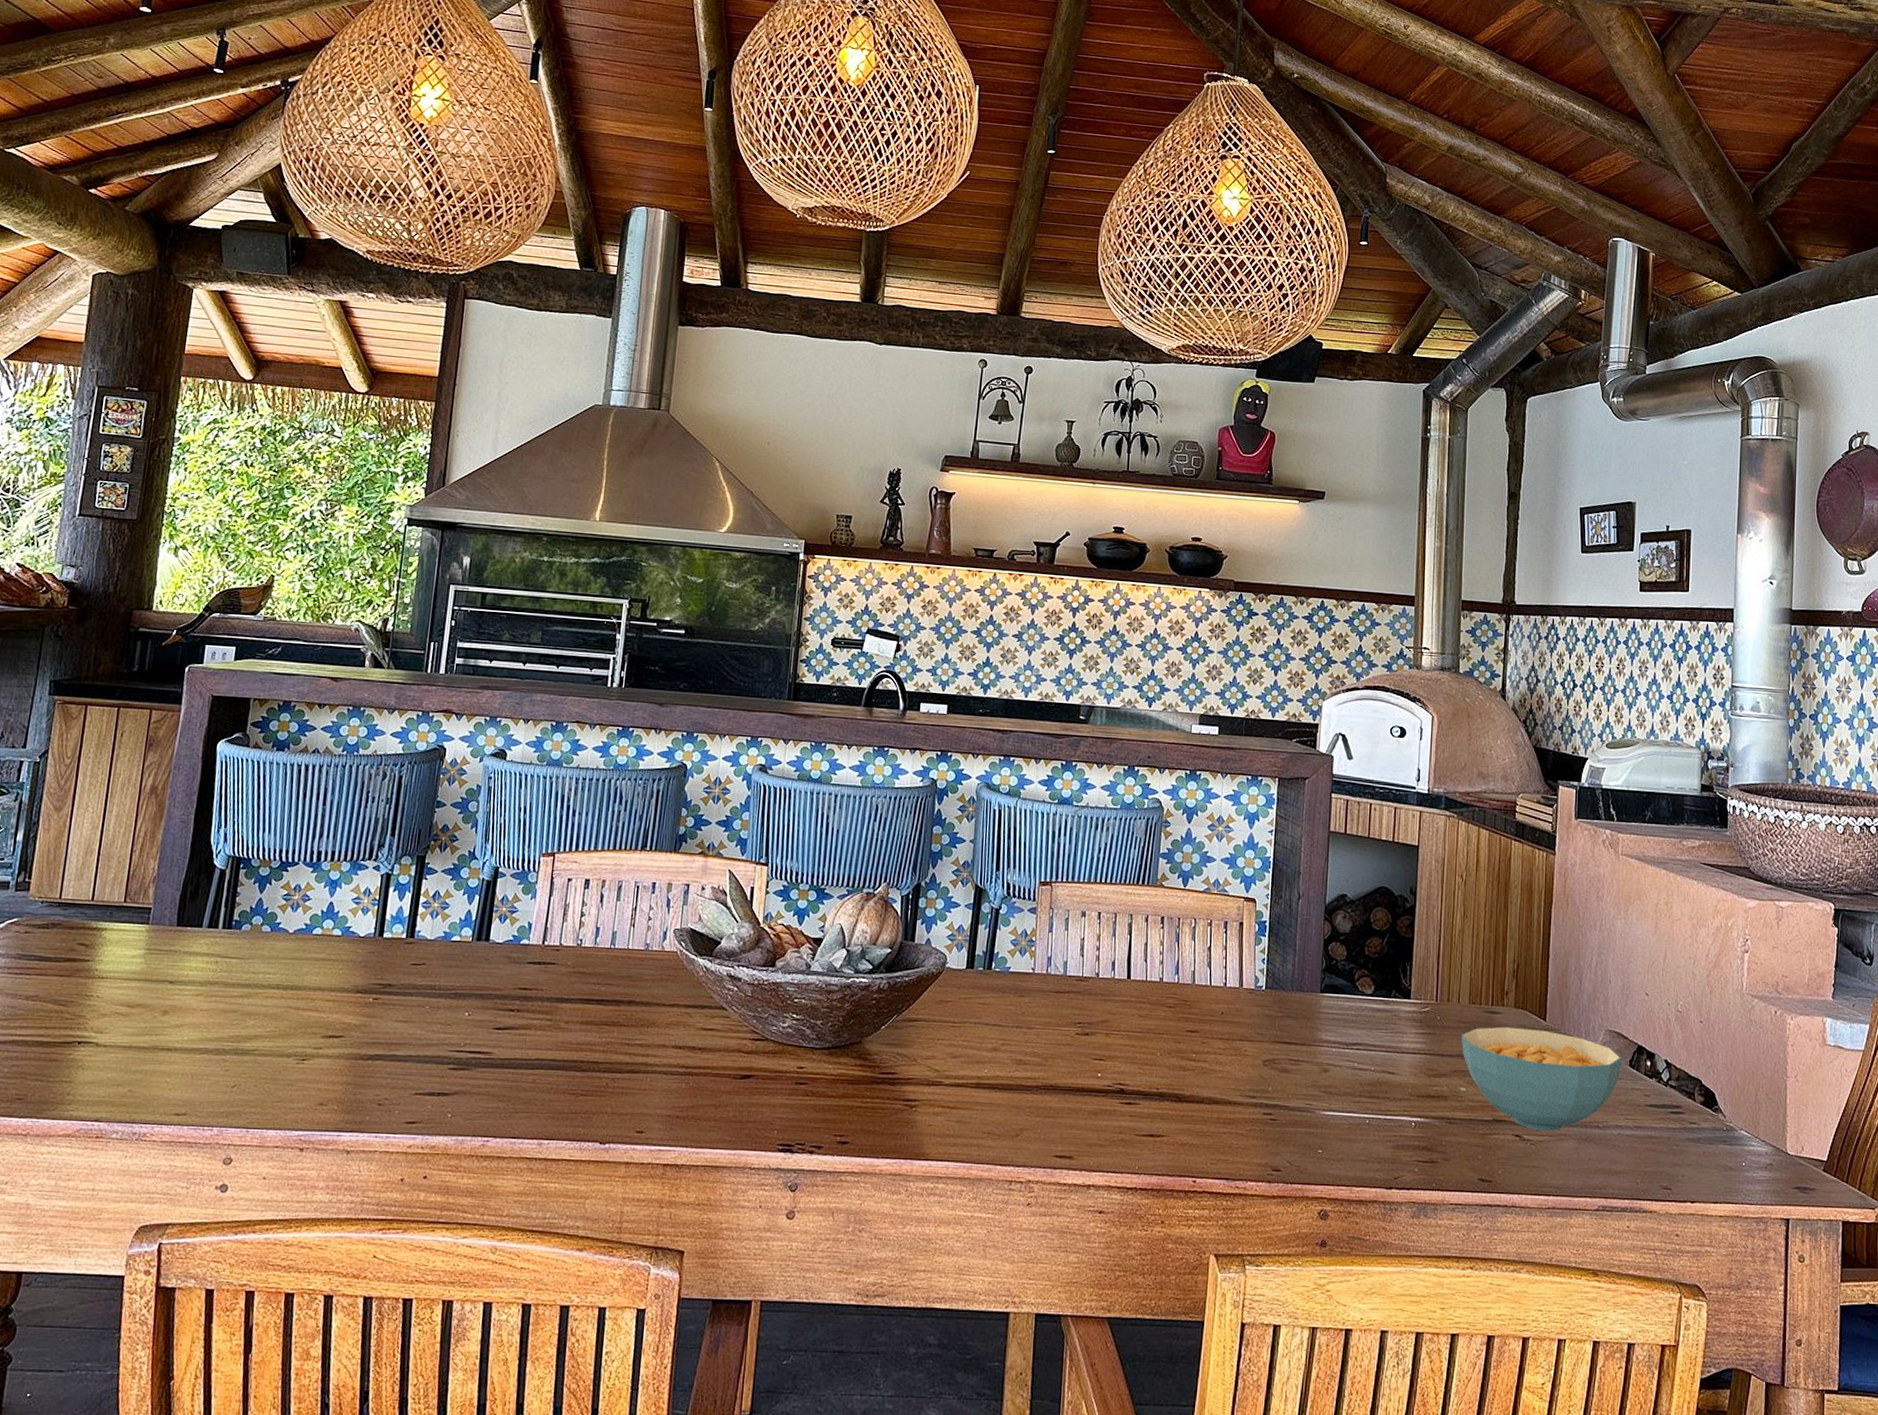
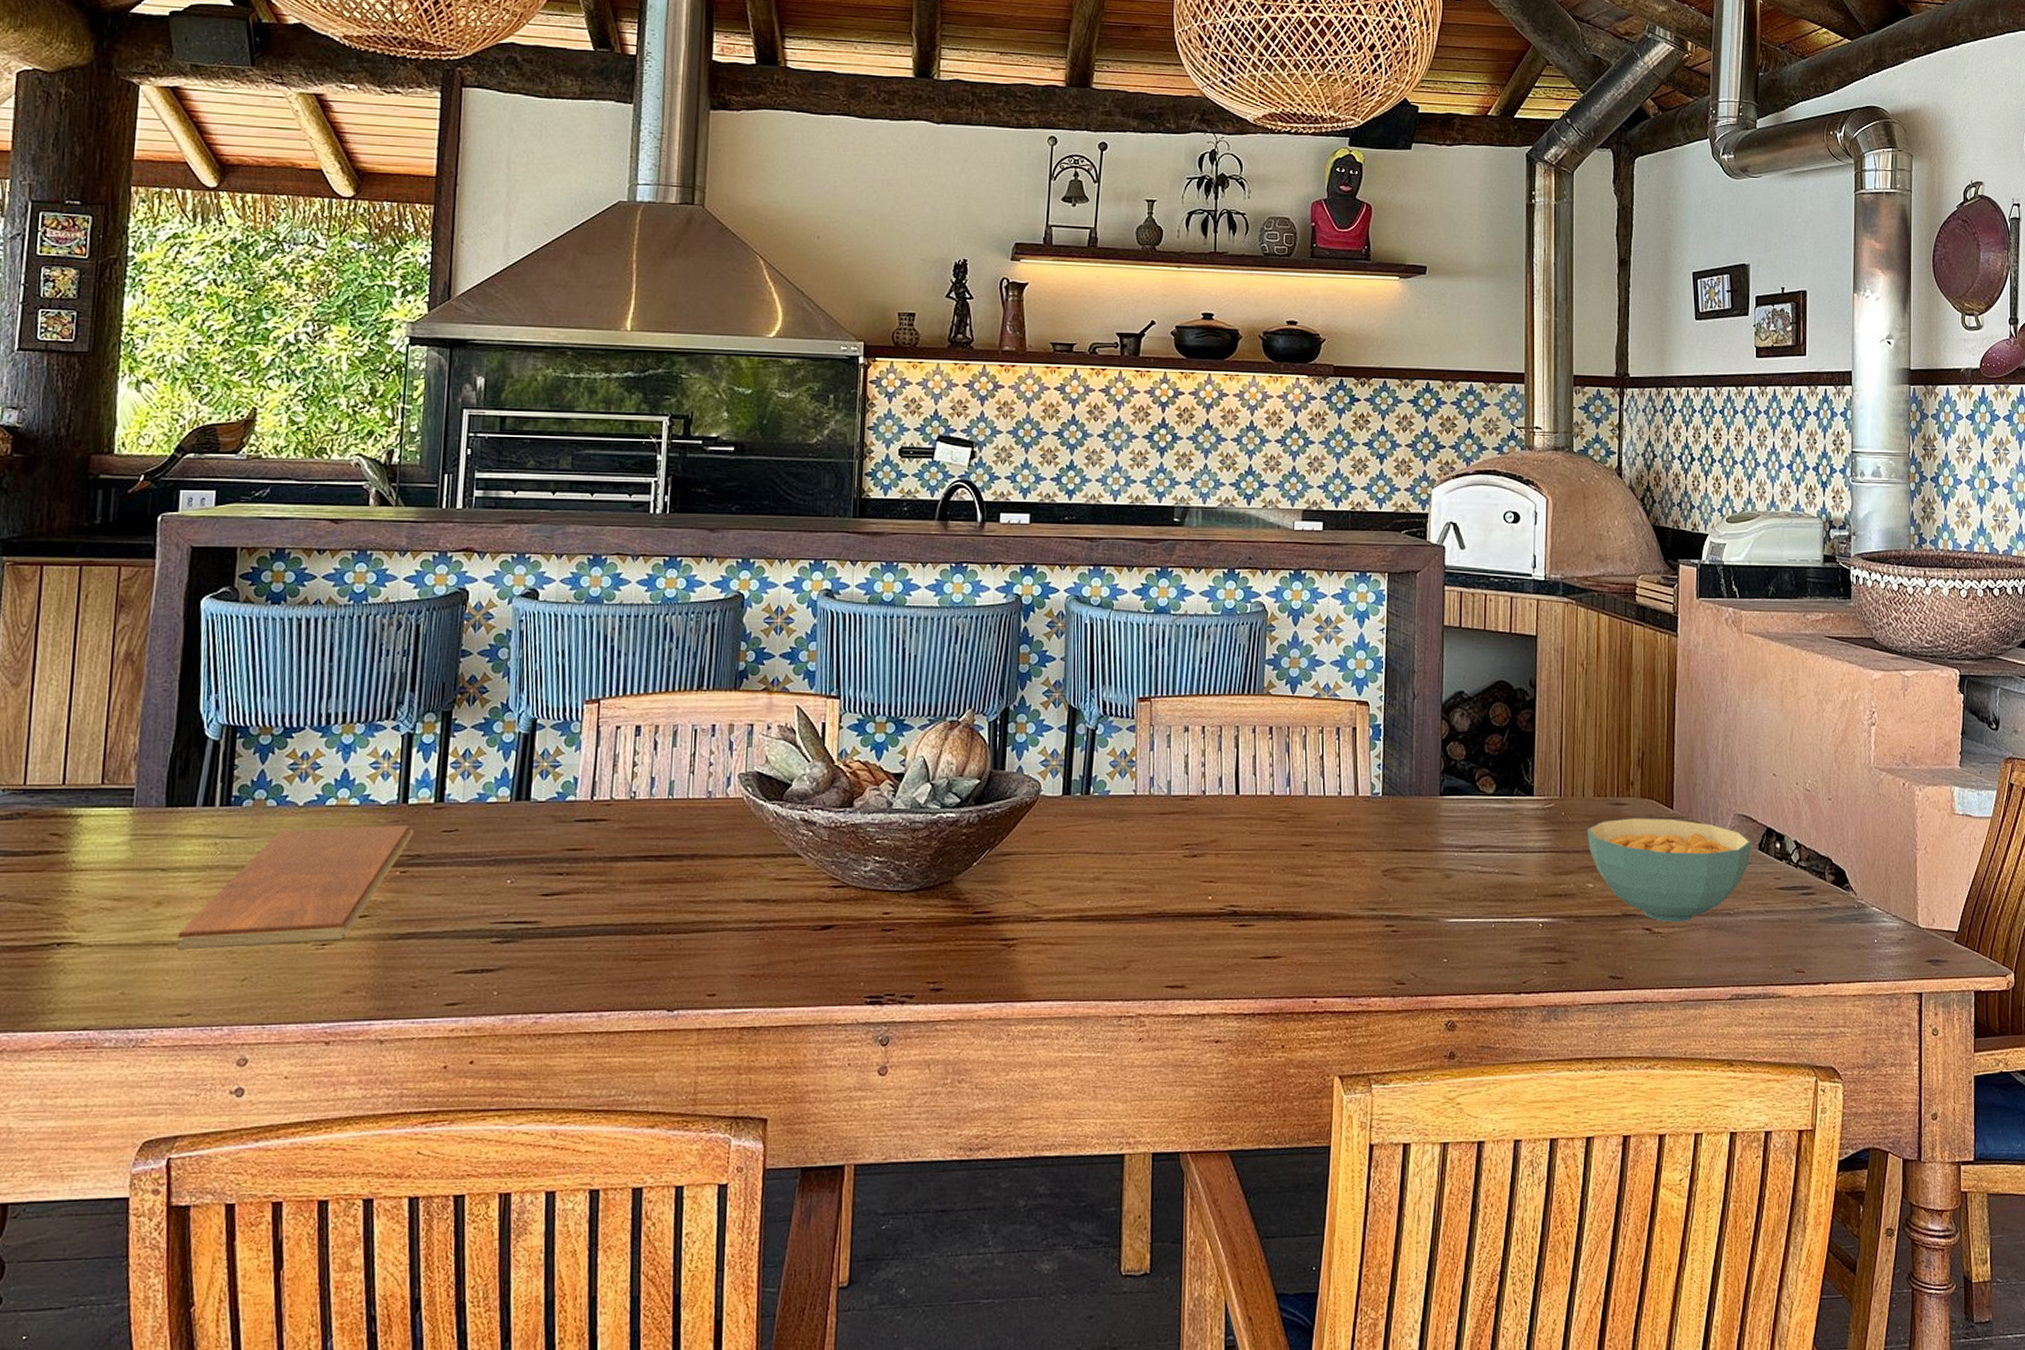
chopping board: none [178,954,387,1057] -> present [176,825,414,949]

